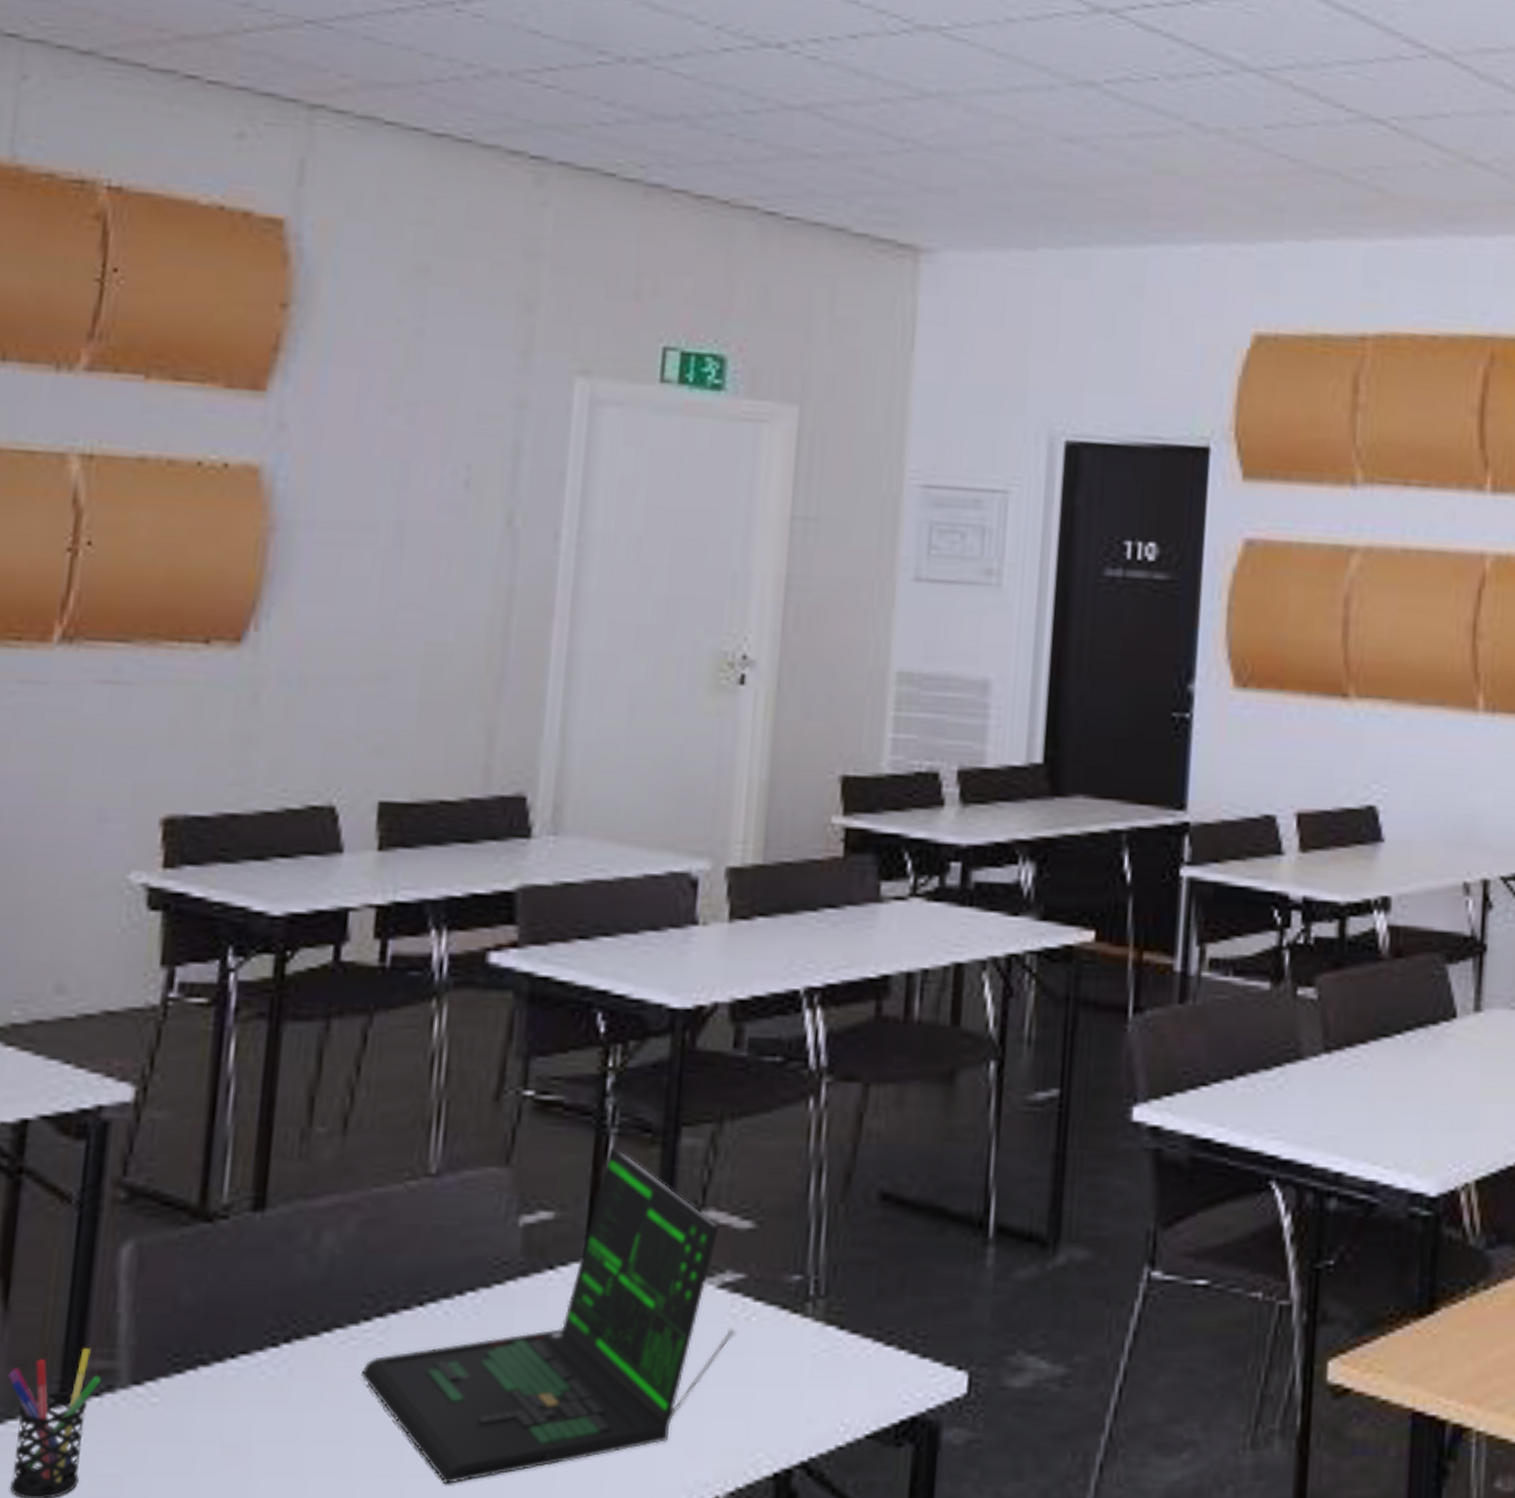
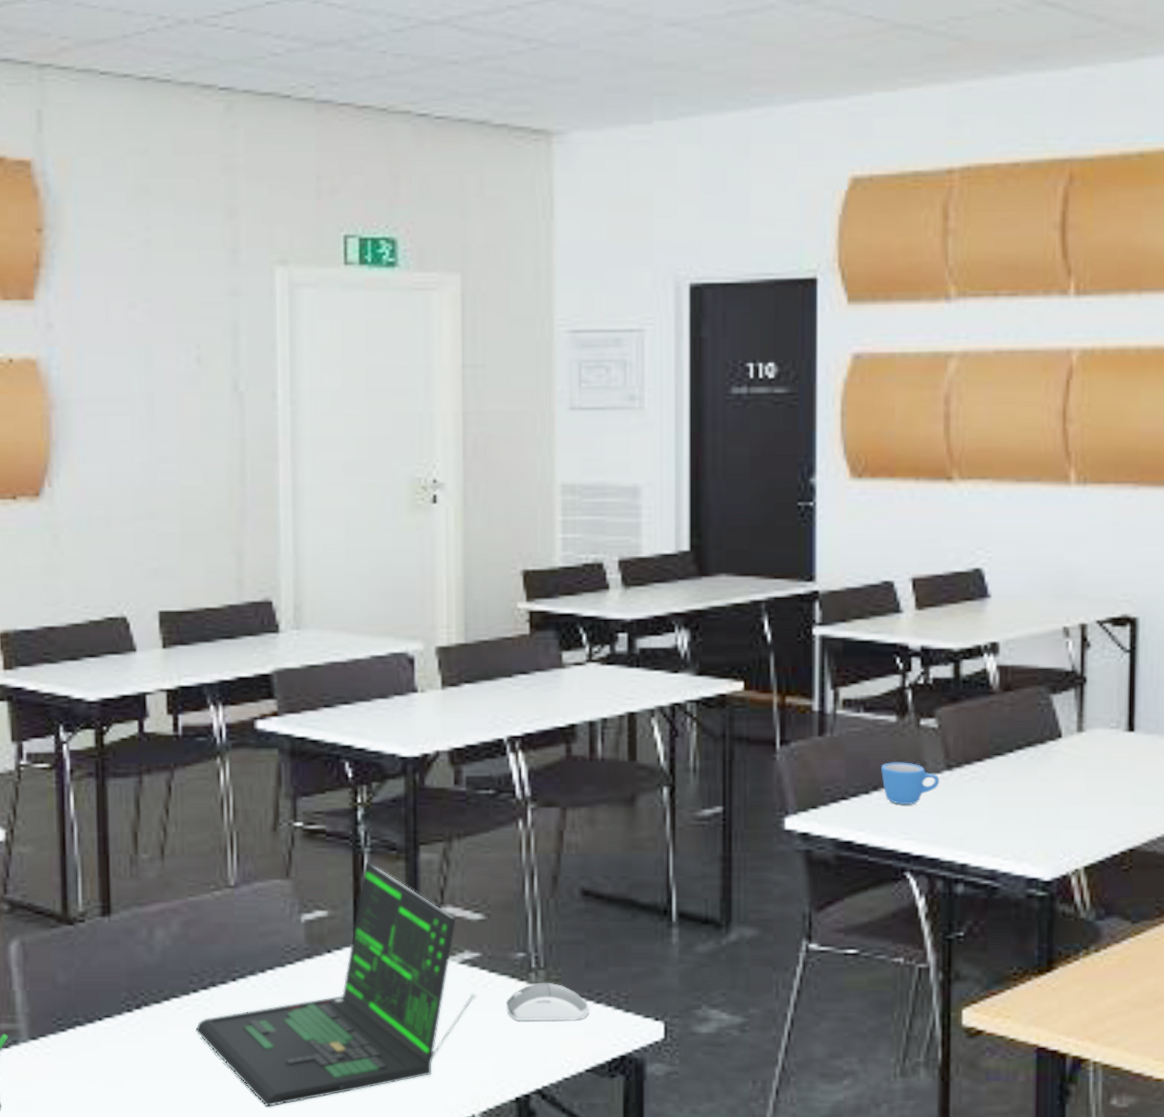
computer mouse: none [772,1315,877,1369] -> present [505,982,589,1022]
mug: none [1249,1040,1316,1095] -> present [881,762,940,805]

